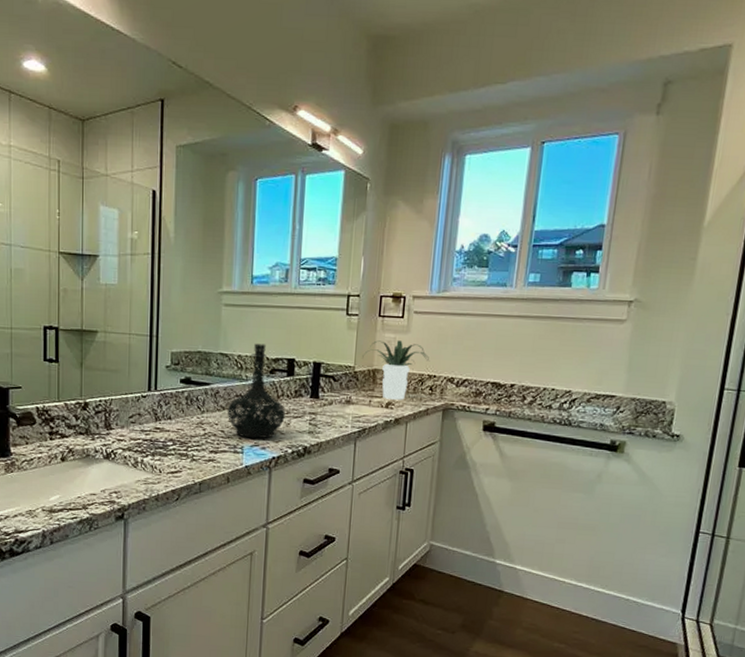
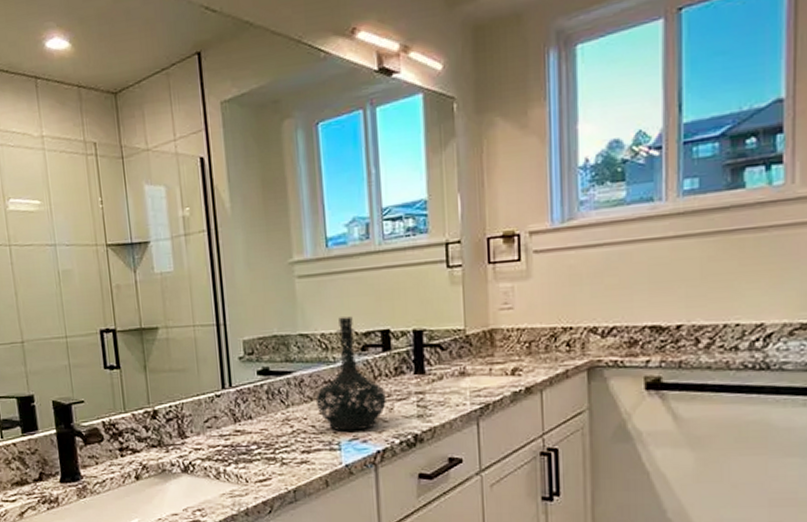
potted plant: present [362,340,430,400] -> none [474,289,562,365]

